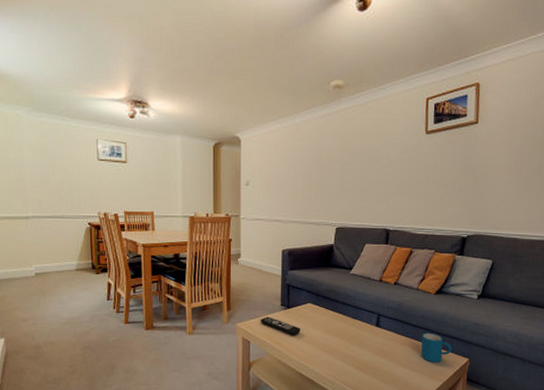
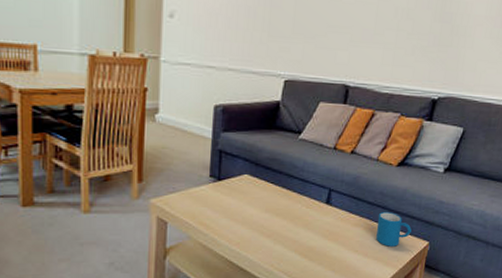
remote control: present [260,316,301,335] -> none [181,190,234,215]

